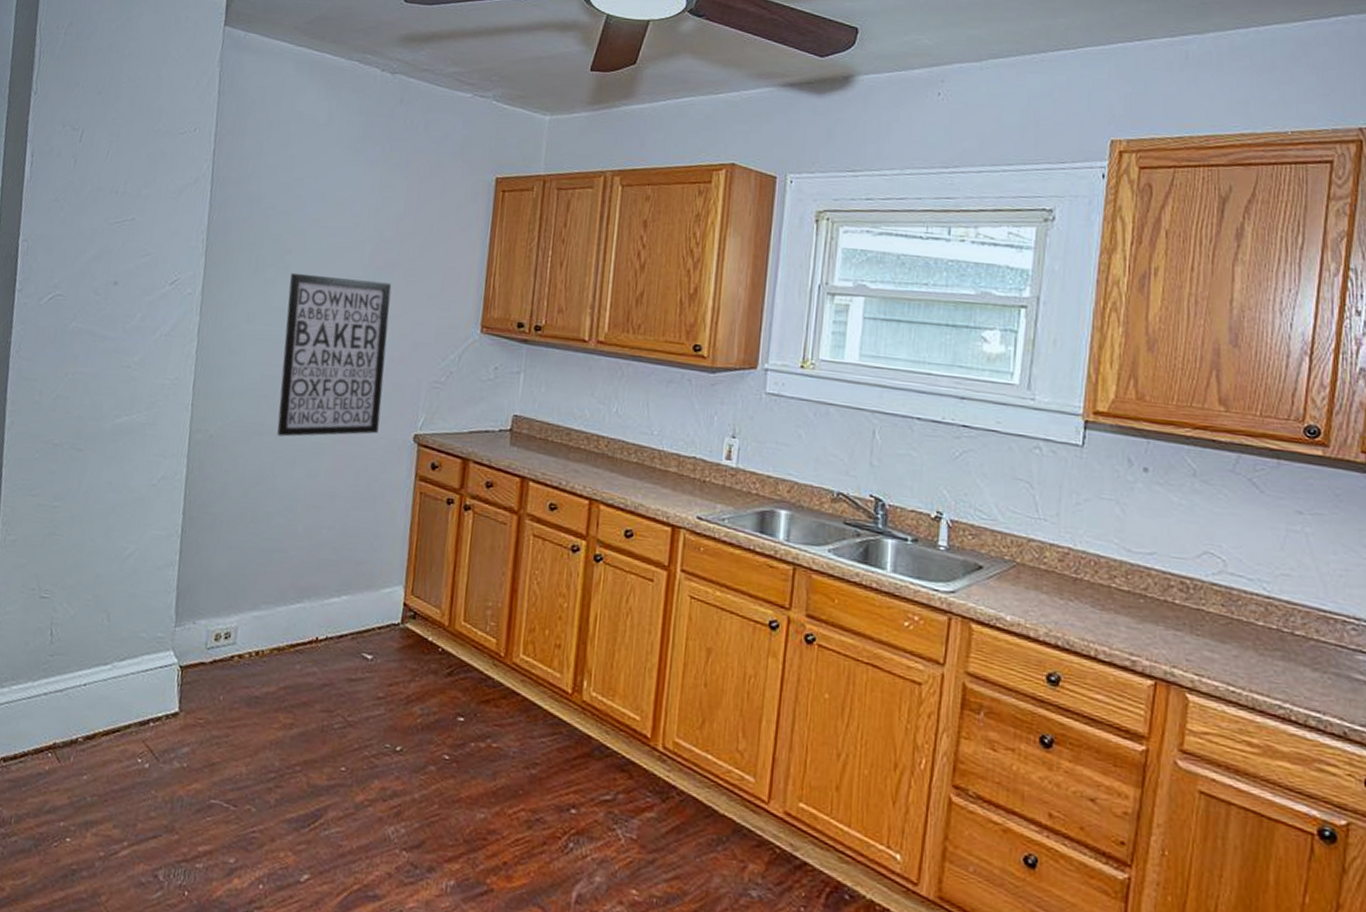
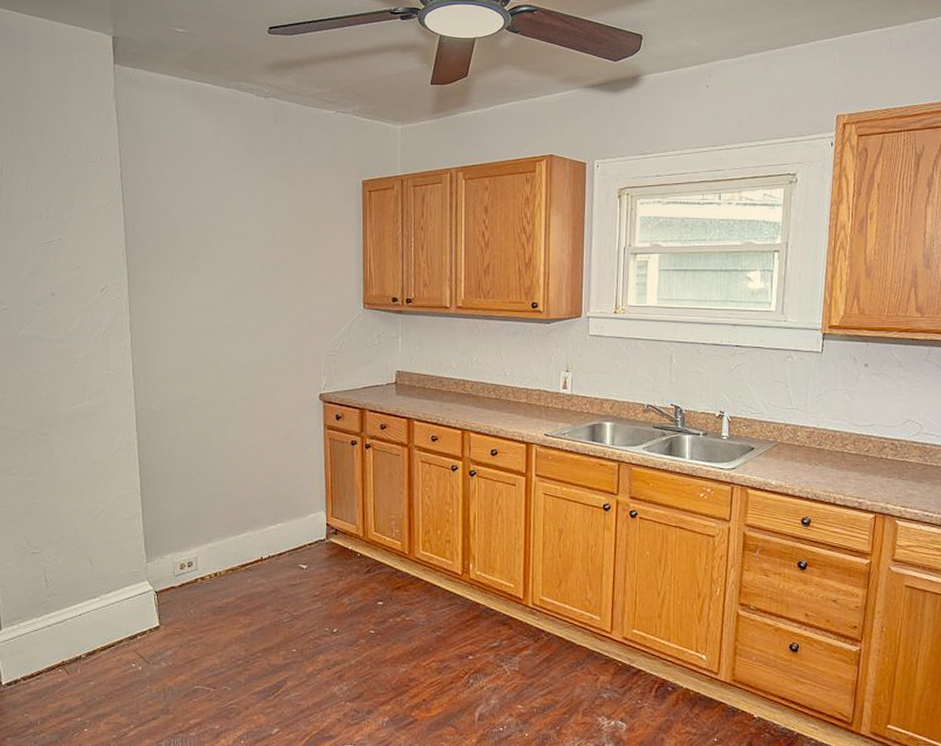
wall art: present [277,272,392,437] -> none [201,273,290,406]

